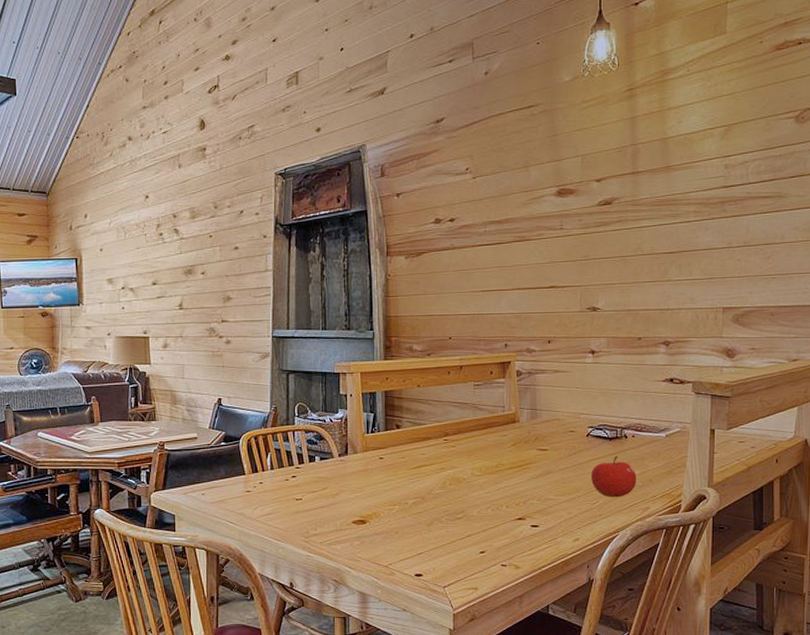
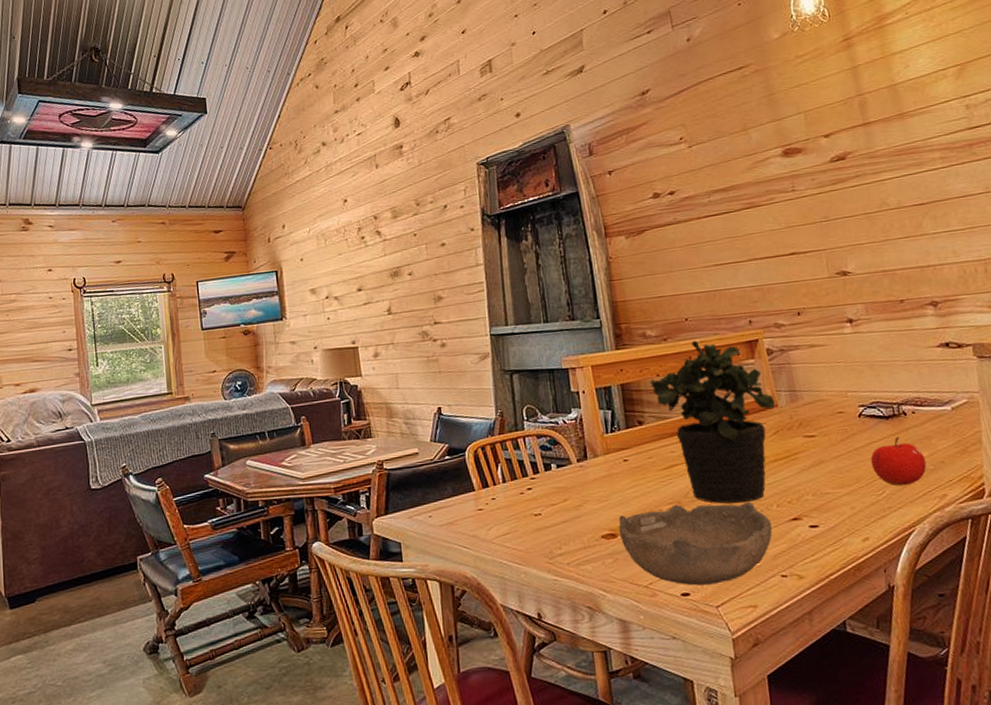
bowl: none [368,500,500,569] -> present [618,501,773,586]
potted plant: none [410,358,517,502] -> present [649,341,775,504]

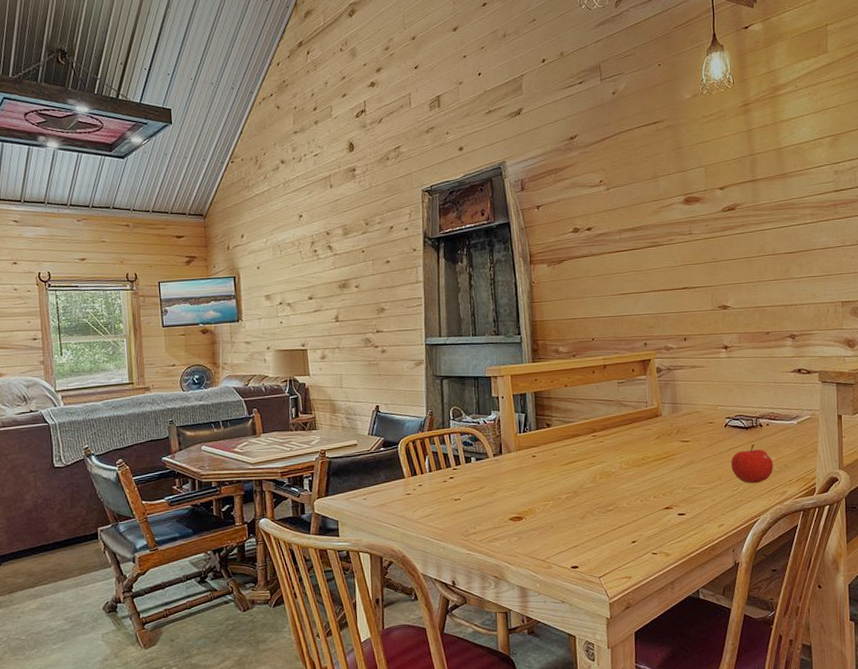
bowl: present [618,501,773,586] -> none [524,493,649,560]
potted plant: present [649,341,775,504] -> none [558,358,659,494]

